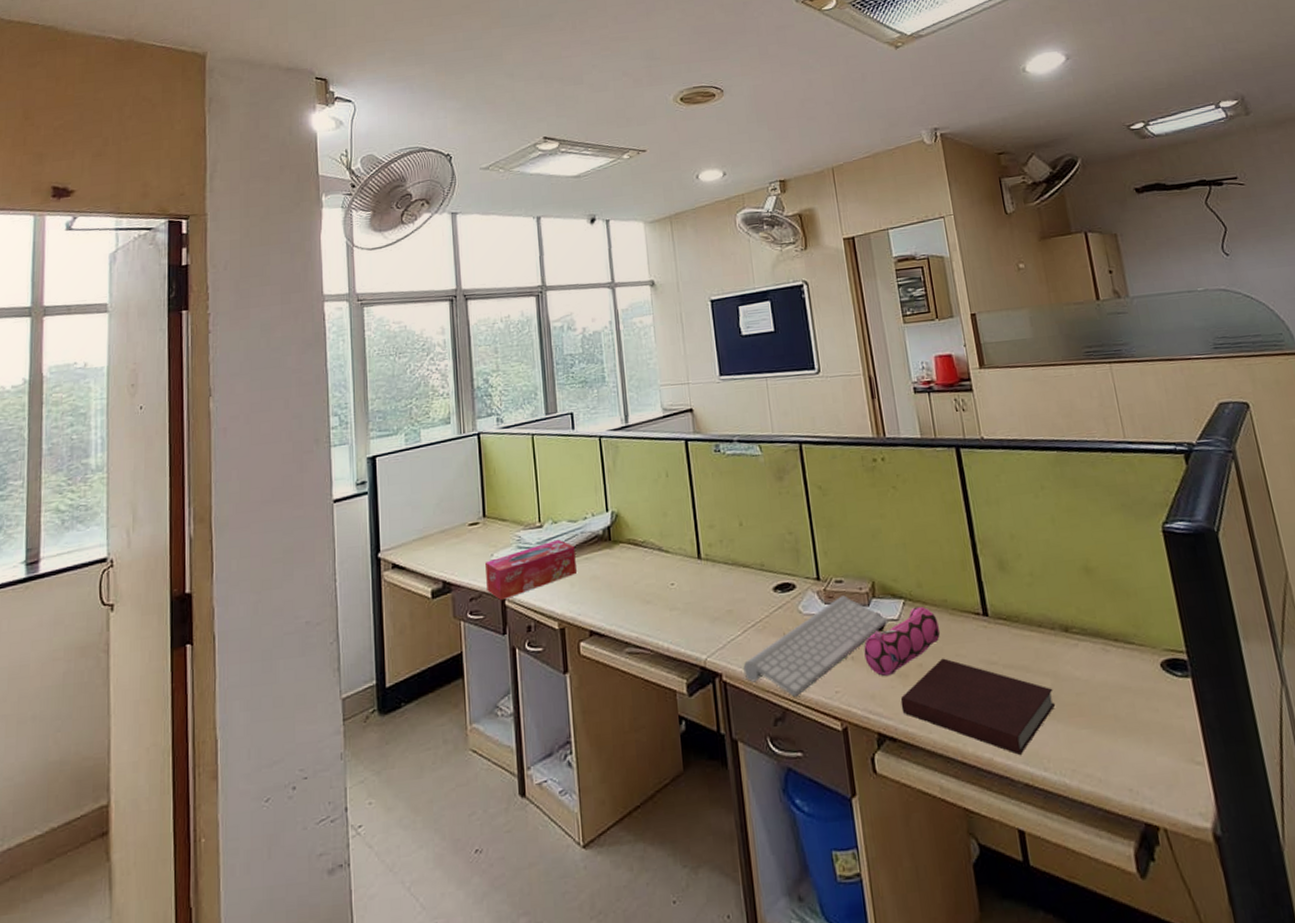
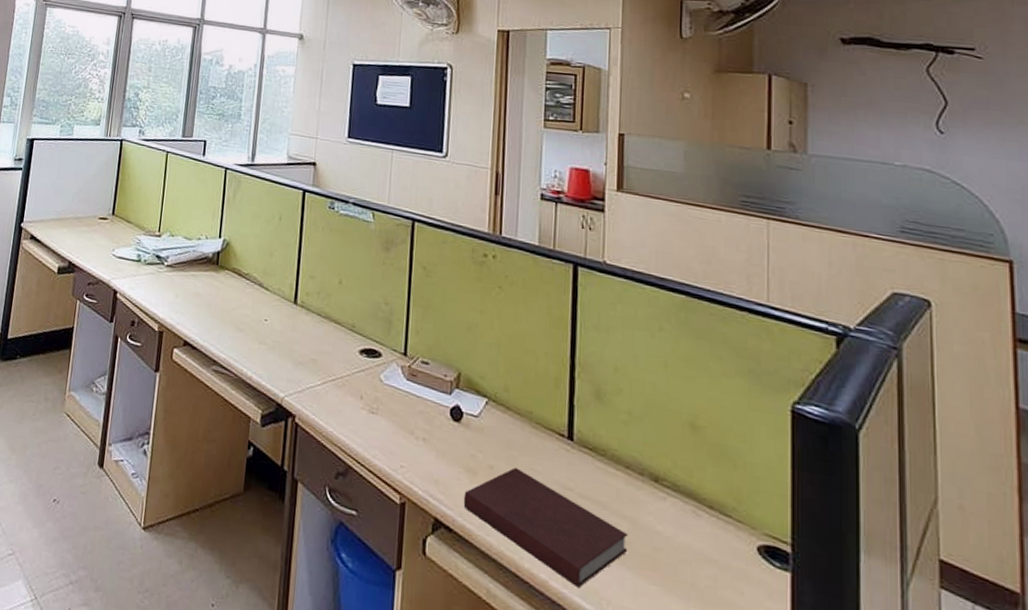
tissue box: present [485,539,577,601] -> none [103,251,185,292]
keyboard: present [743,595,888,698] -> none [316,376,468,460]
pencil case: present [864,606,941,677] -> none [436,409,519,468]

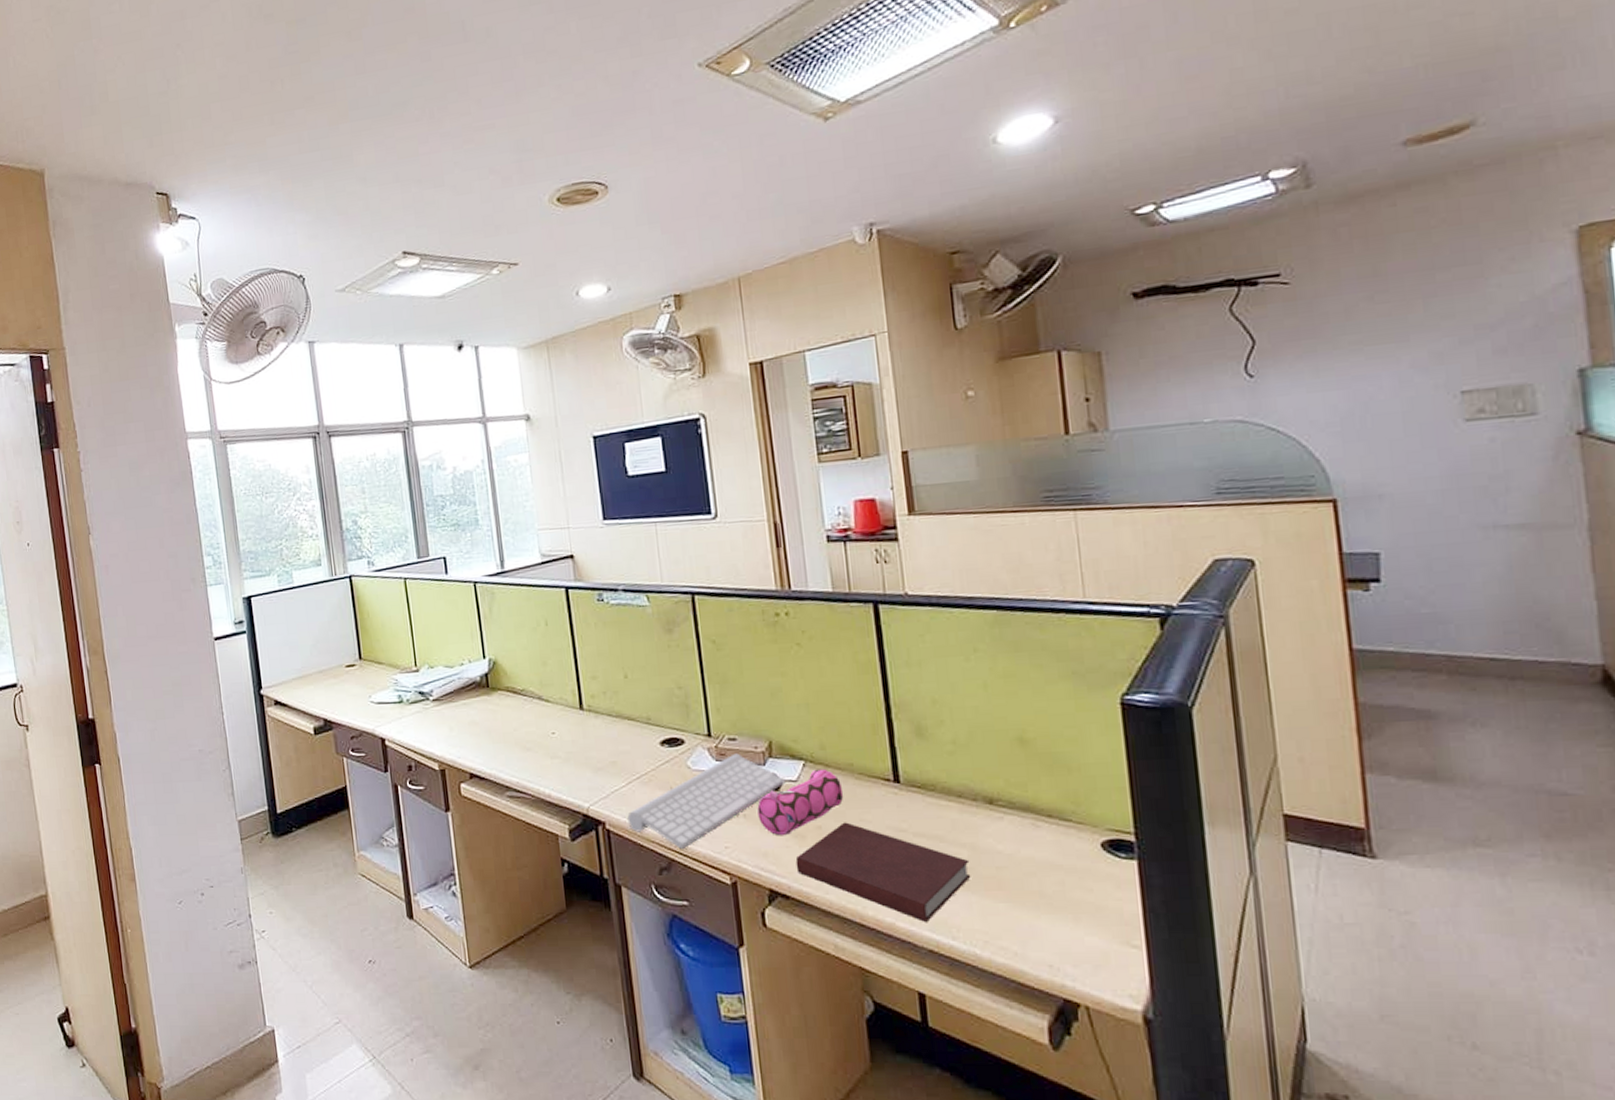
keyboard: none [316,376,468,460] -> present [627,753,786,850]
pencil case: none [436,409,519,468] -> present [757,768,844,836]

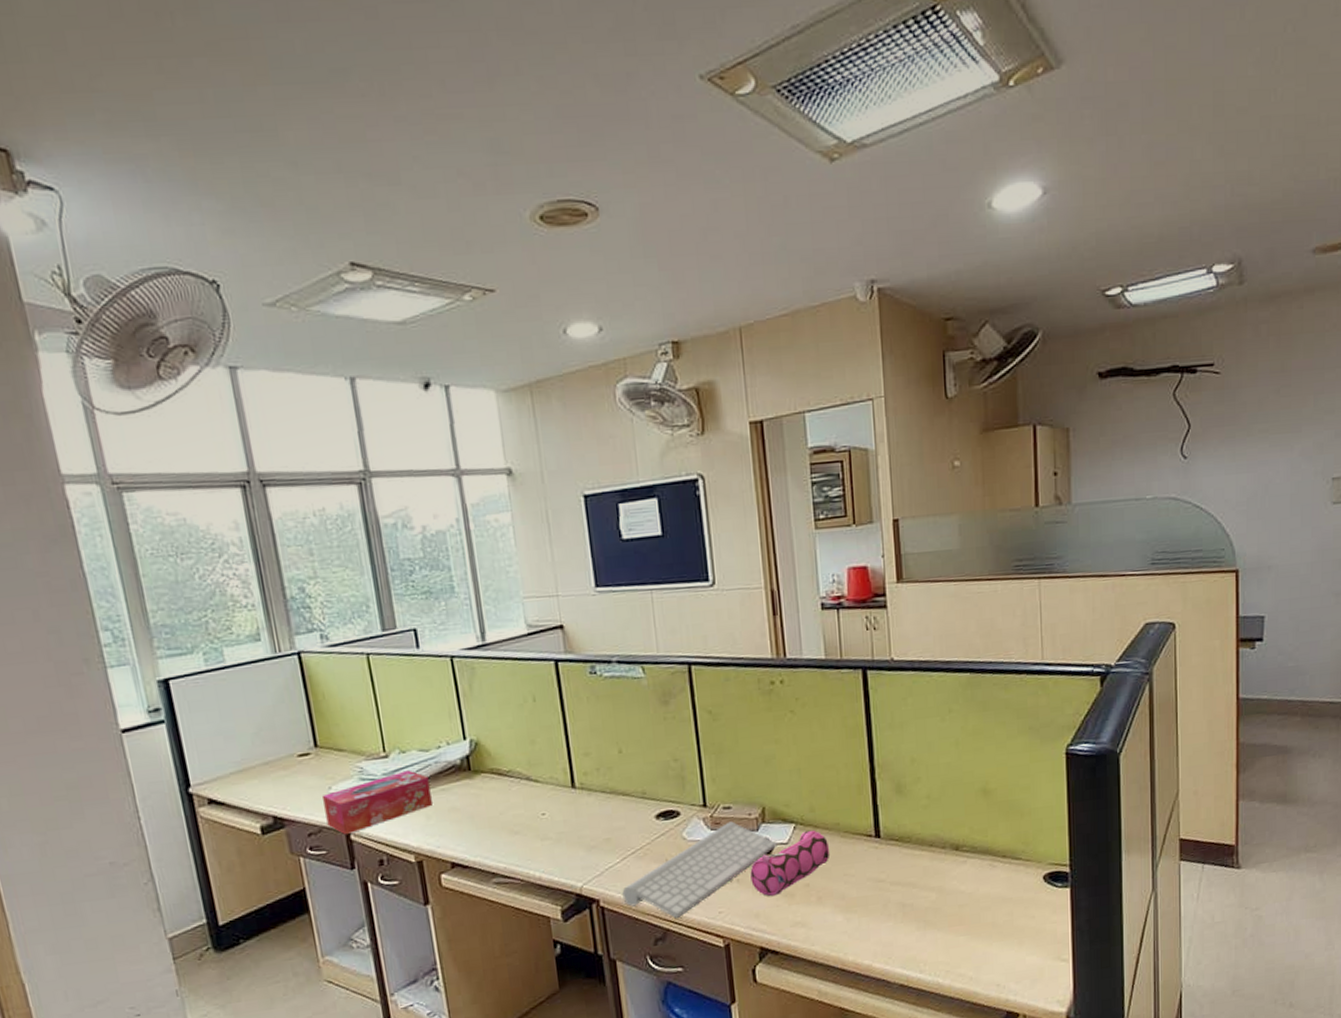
tissue box: none [364,684,455,740] -> present [323,770,432,835]
notebook: present [795,822,971,922] -> none [785,878,938,961]

